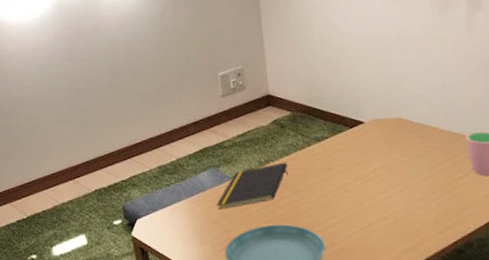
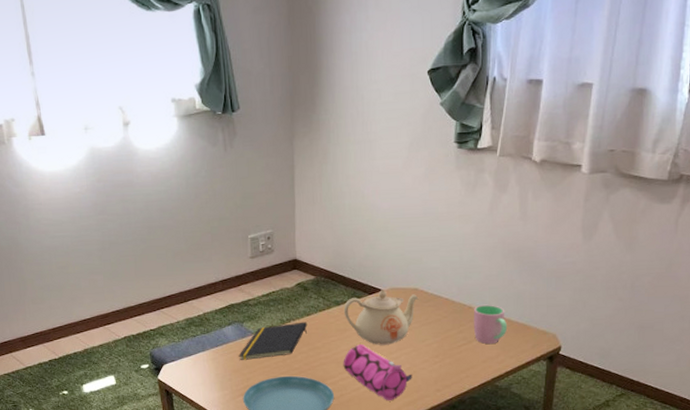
teapot: none [324,121,404,184] -> present [343,289,419,345]
pencil case: none [330,183,409,248] -> present [343,343,412,400]

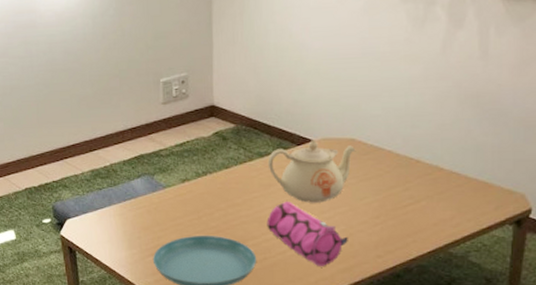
notepad: present [239,321,308,360] -> none [149,175,226,216]
cup: present [473,305,508,344] -> none [422,159,465,204]

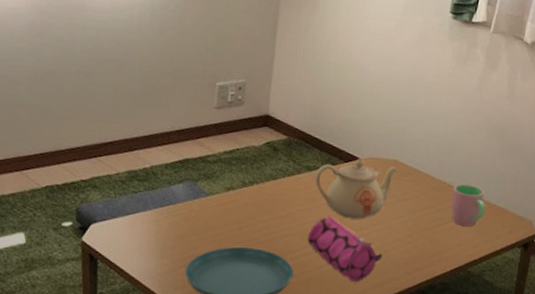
cup: none [422,159,465,204] -> present [451,184,486,226]

